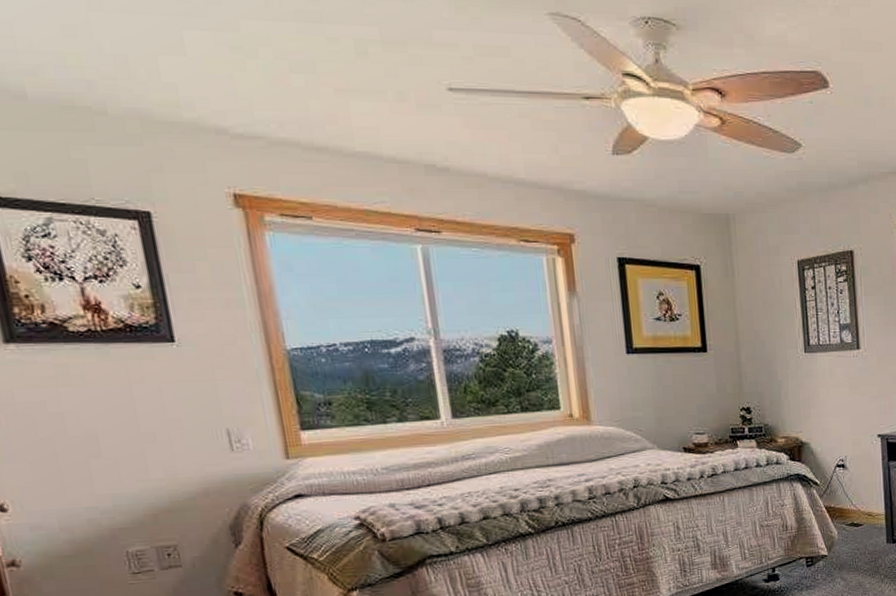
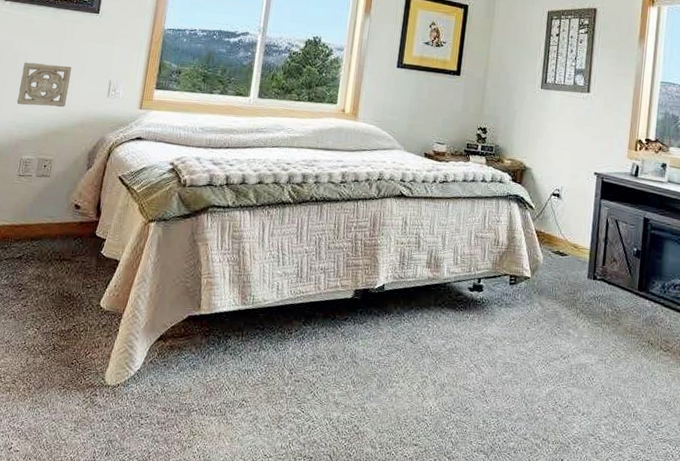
wall ornament: none [77,421,170,484] -> present [16,62,71,108]

